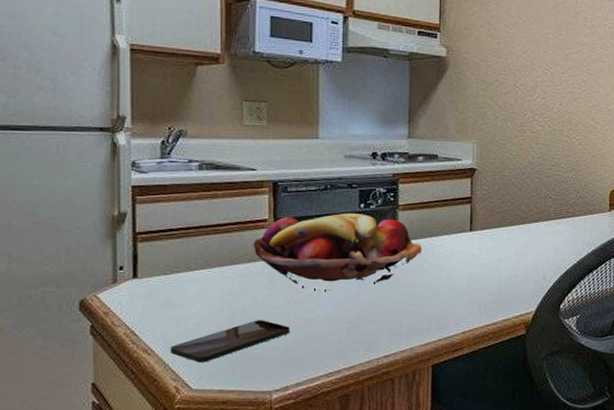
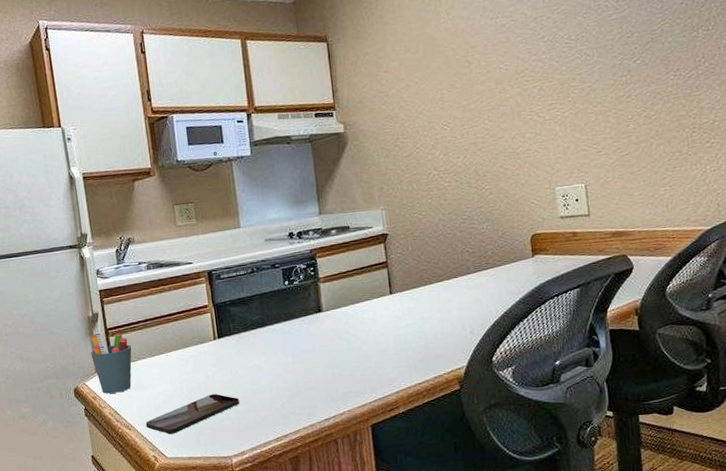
pen holder: none [109,236,166,310] -> present [90,332,132,394]
fruit basket: present [253,212,421,291] -> none [198,290,346,364]

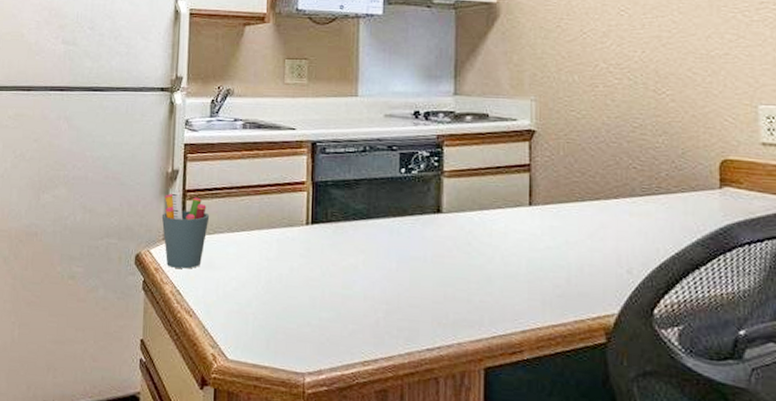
smartphone: present [145,394,239,435] -> none [209,291,325,332]

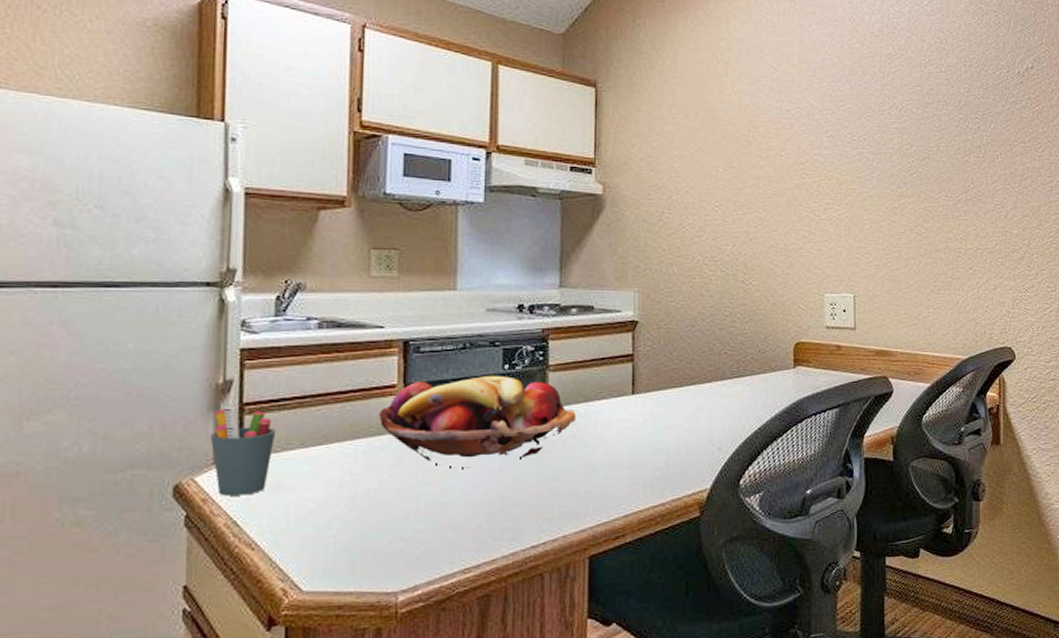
fruit basket: none [290,177,470,265] -> present [379,375,575,469]

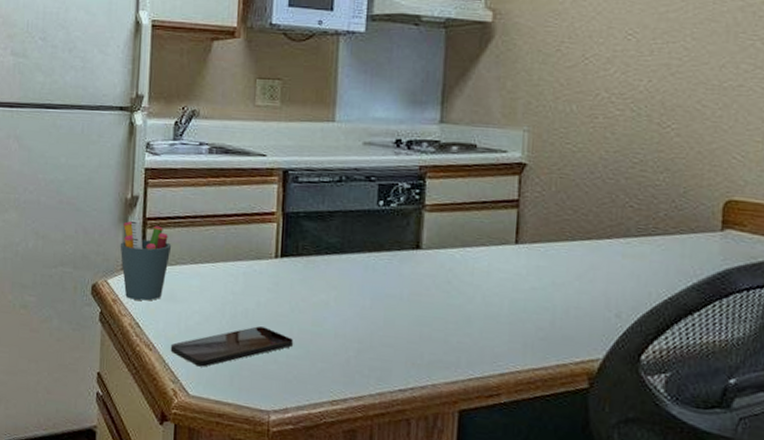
smartphone: none [278,505,420,559] -> present [170,326,293,367]
fruit basket: present [379,375,575,469] -> none [258,210,451,302]

